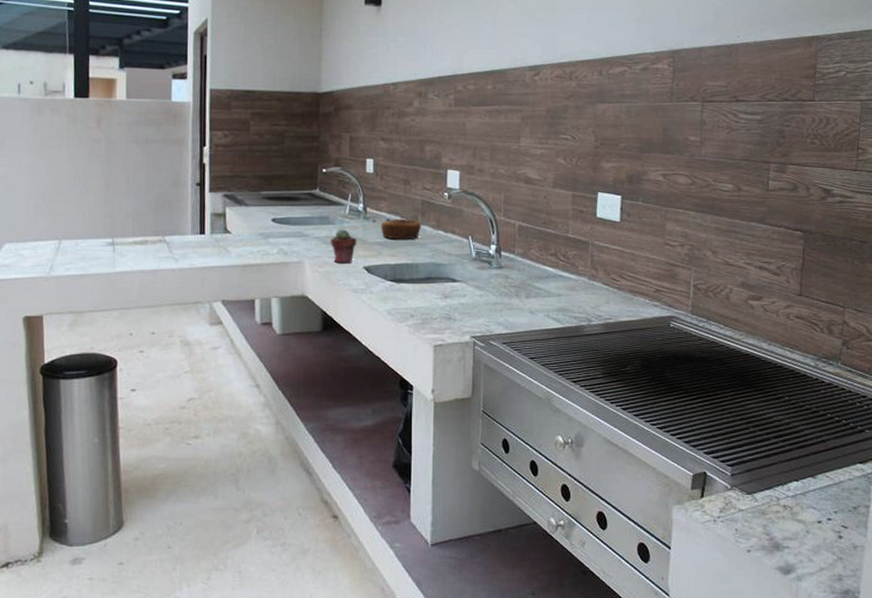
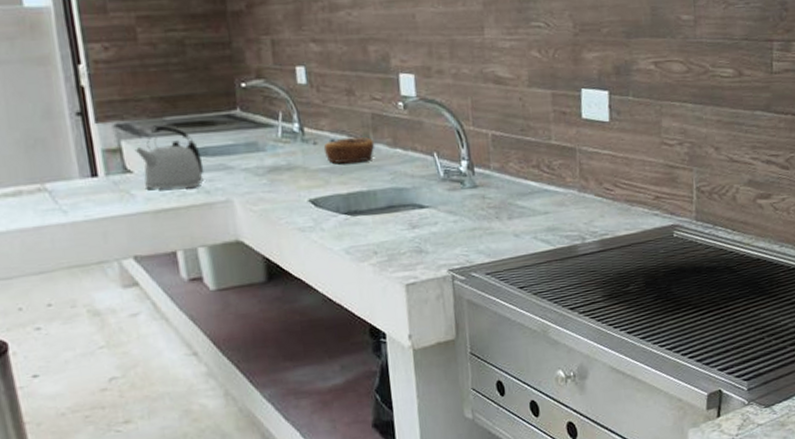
kettle: none [235,197,285,250] -> present [134,125,204,189]
potted succulent: present [331,229,357,264] -> none [263,156,297,199]

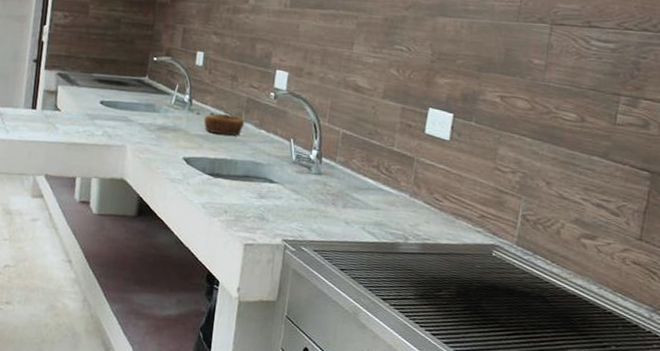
kettle: present [134,125,204,189] -> none [66,78,112,131]

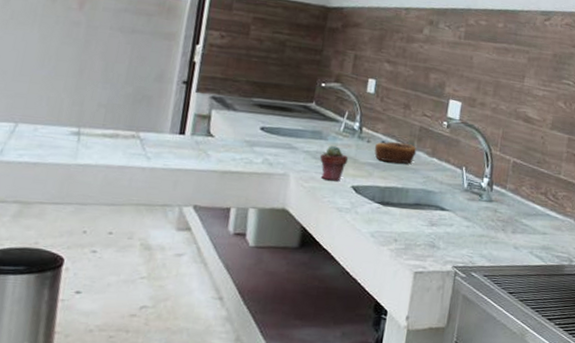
potted succulent: none [154,118,180,153] -> present [320,145,349,182]

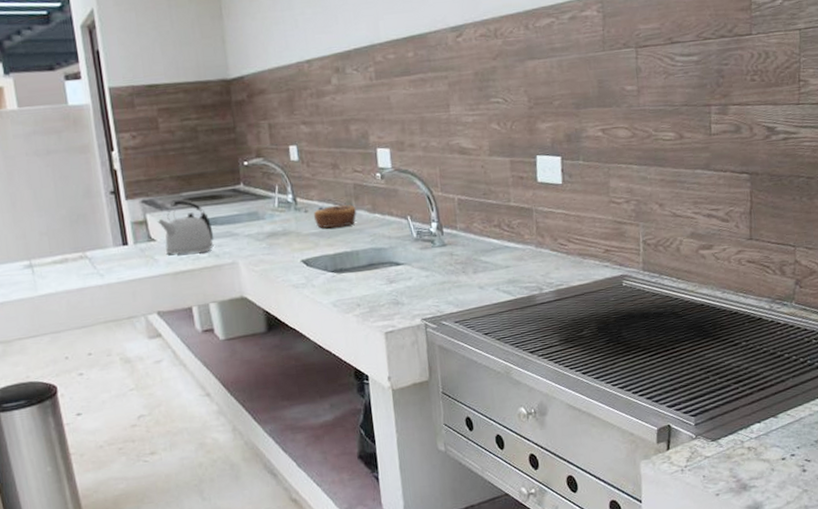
kettle: none [221,103,274,159] -> present [157,199,214,255]
potted succulent: present [320,145,349,182] -> none [263,223,292,260]

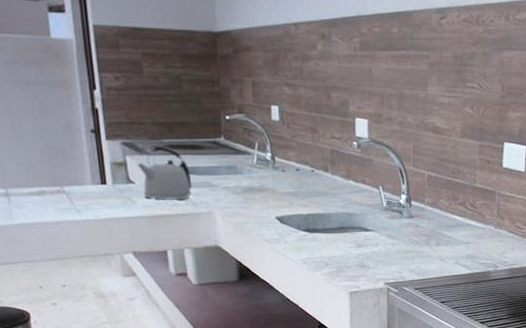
pastry: present [313,204,357,228] -> none [290,168,332,190]

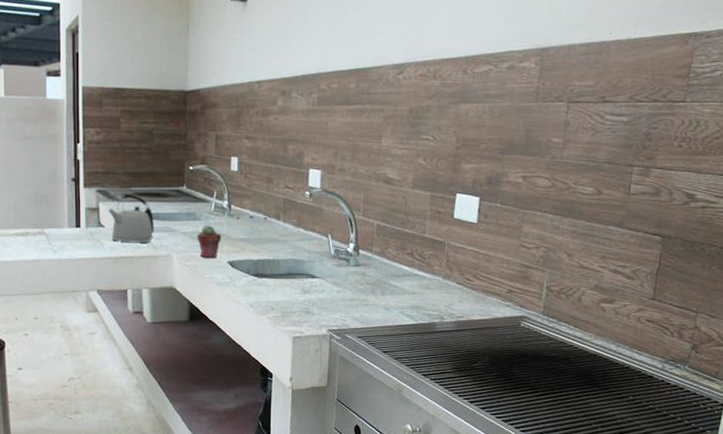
potted succulent: none [240,179,268,214] -> present [197,225,222,258]

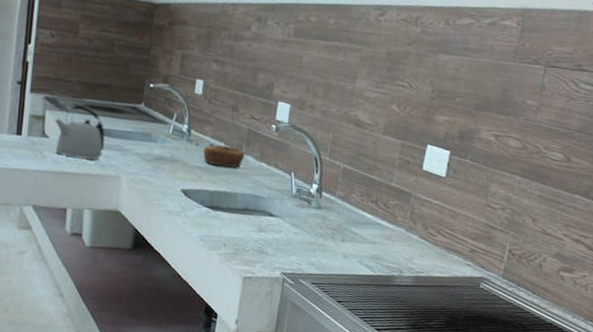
potted succulent: present [197,225,222,258] -> none [150,148,178,185]
pastry: none [244,216,284,236] -> present [203,145,246,168]

